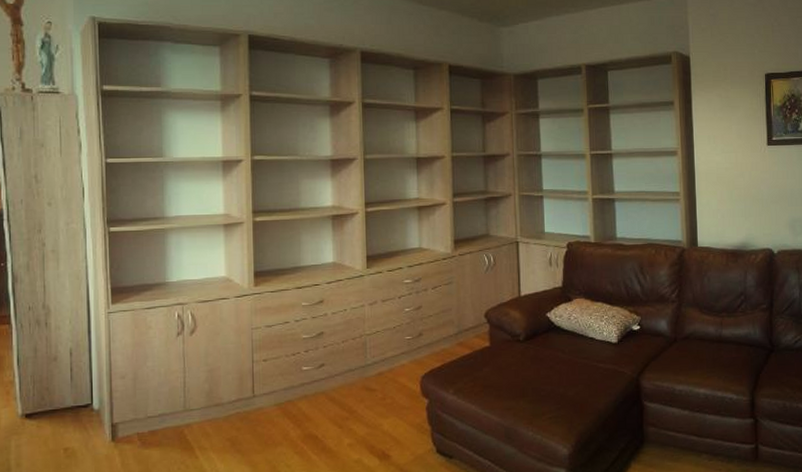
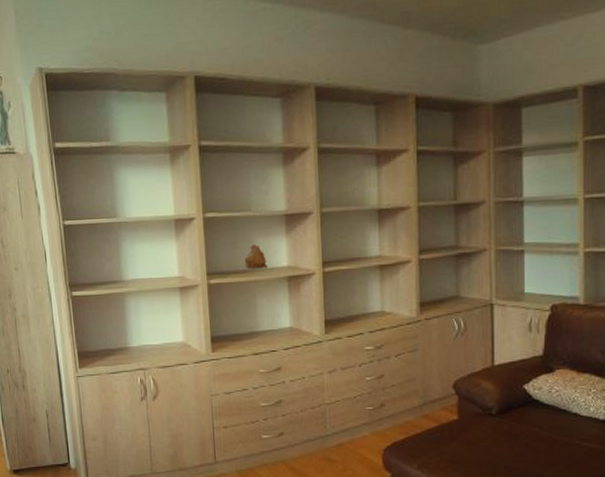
decorative figurine: none [290,186,313,208] -> present [244,245,268,269]

